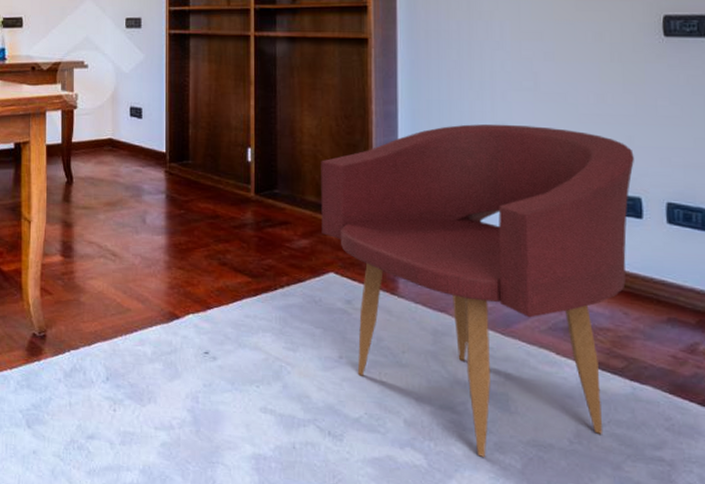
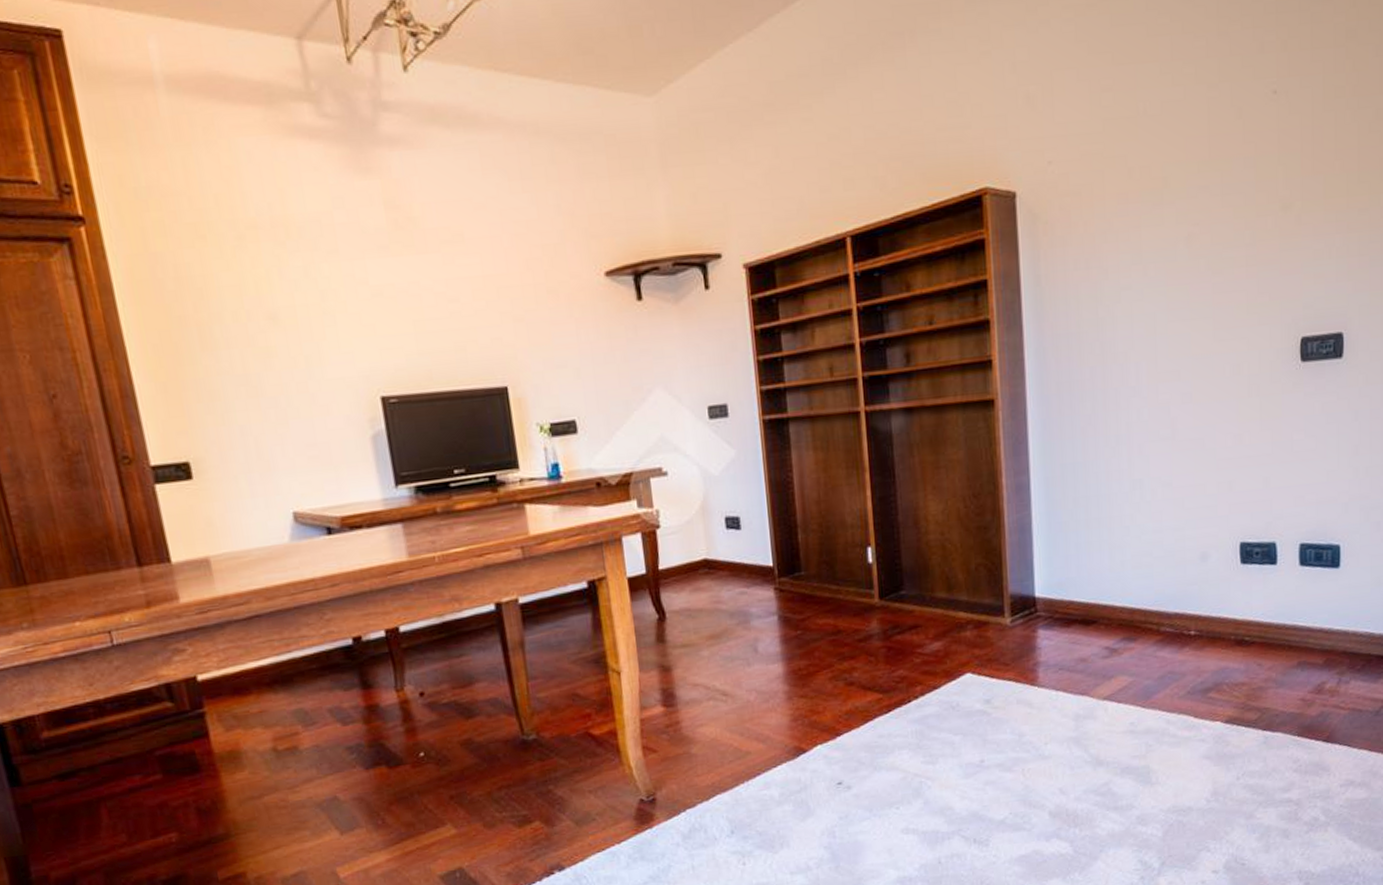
armchair: present [321,124,634,457] -> none [950,478,1270,833]

